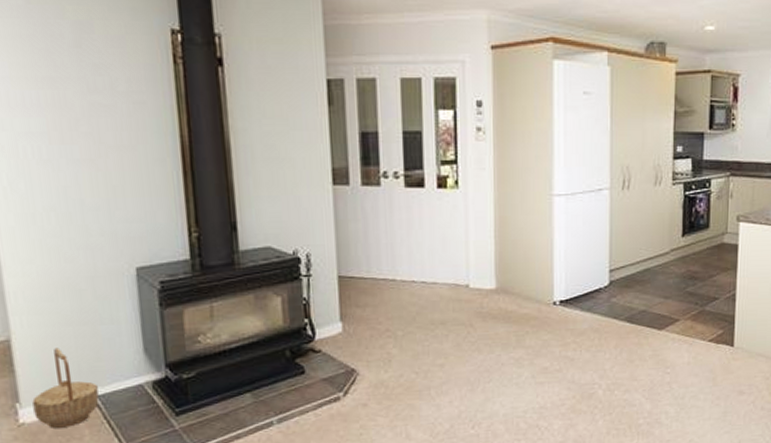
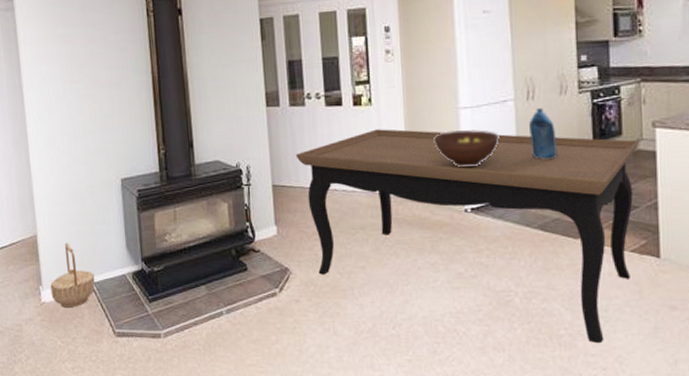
dining table: none [367,215,724,431] -> present [295,129,639,344]
fruit bowl: none [525,219,593,259] -> present [433,130,500,168]
bottle: none [623,199,648,251] -> present [529,108,558,159]

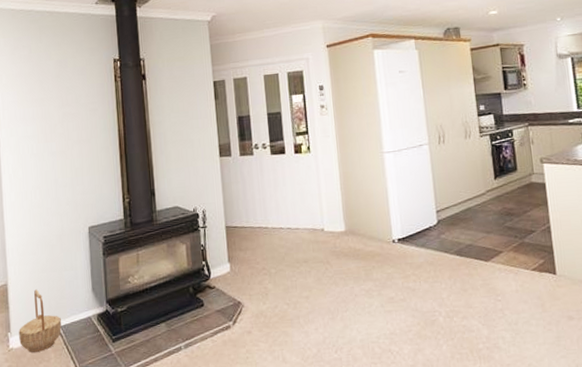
dining table: present [295,129,639,344] -> none [246,172,534,355]
fruit bowl: present [433,130,500,168] -> none [363,170,418,204]
bottle: present [529,108,558,159] -> none [442,150,467,194]

